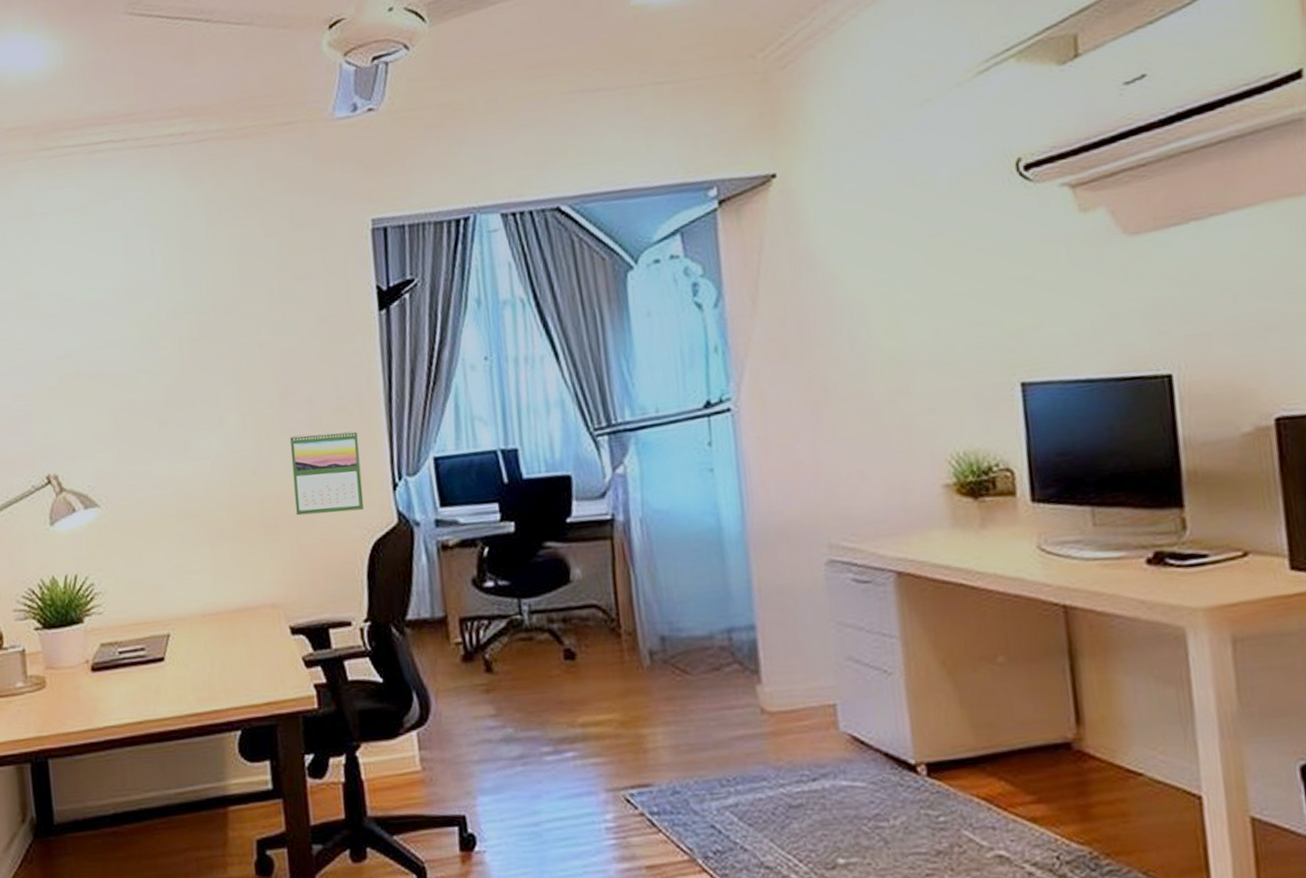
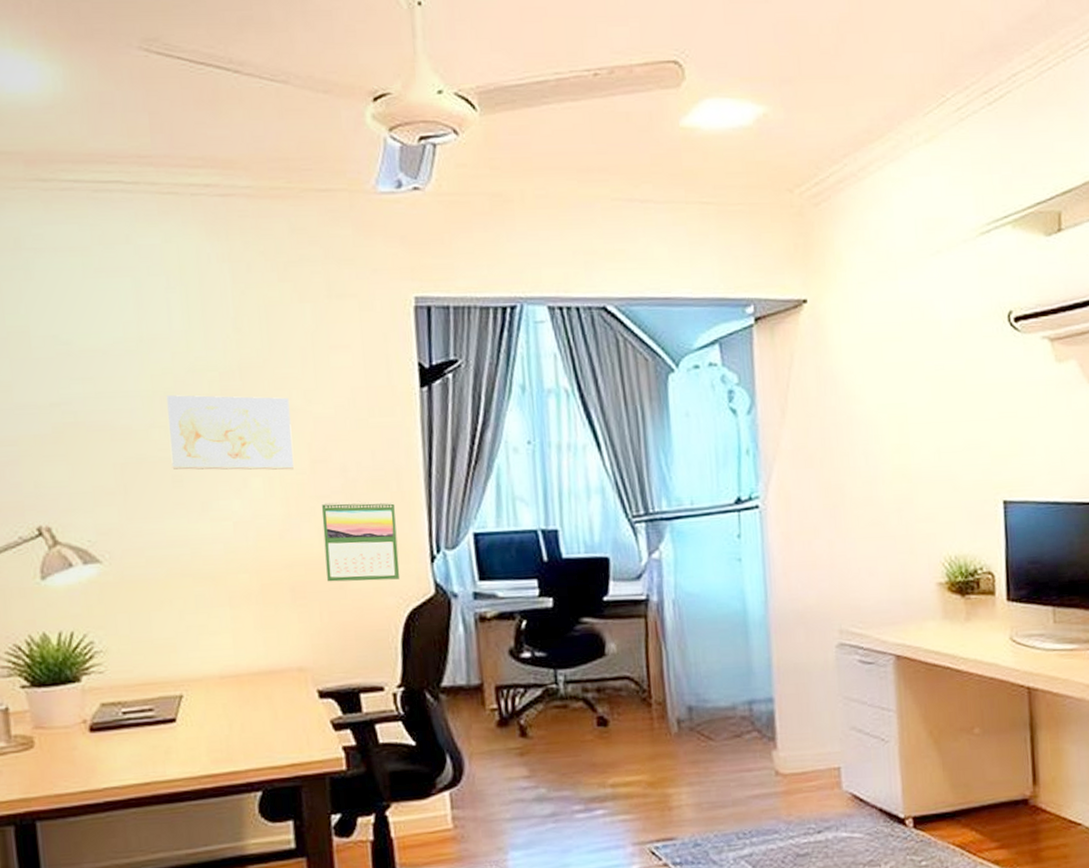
wall art: none [152,333,264,412] -> present [167,395,294,470]

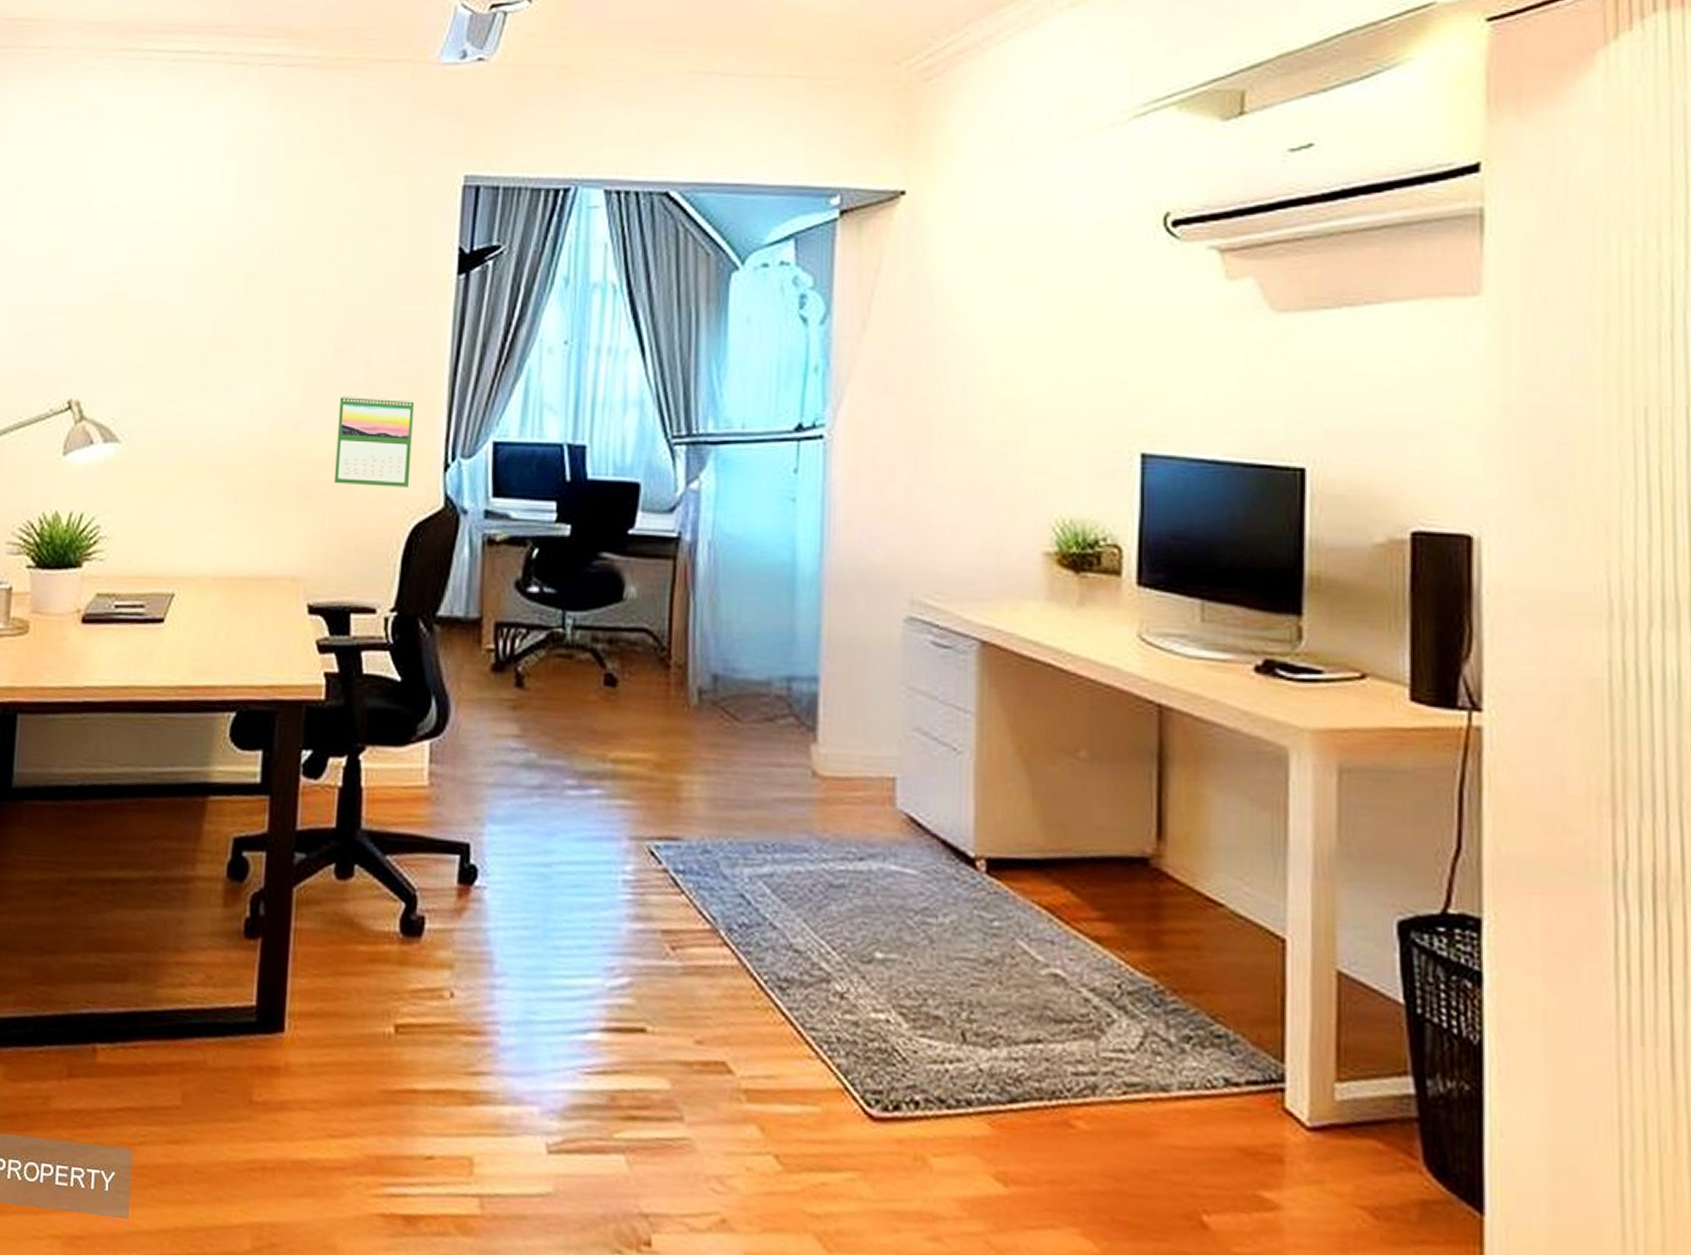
wall art: present [167,395,294,470] -> none [201,271,323,357]

